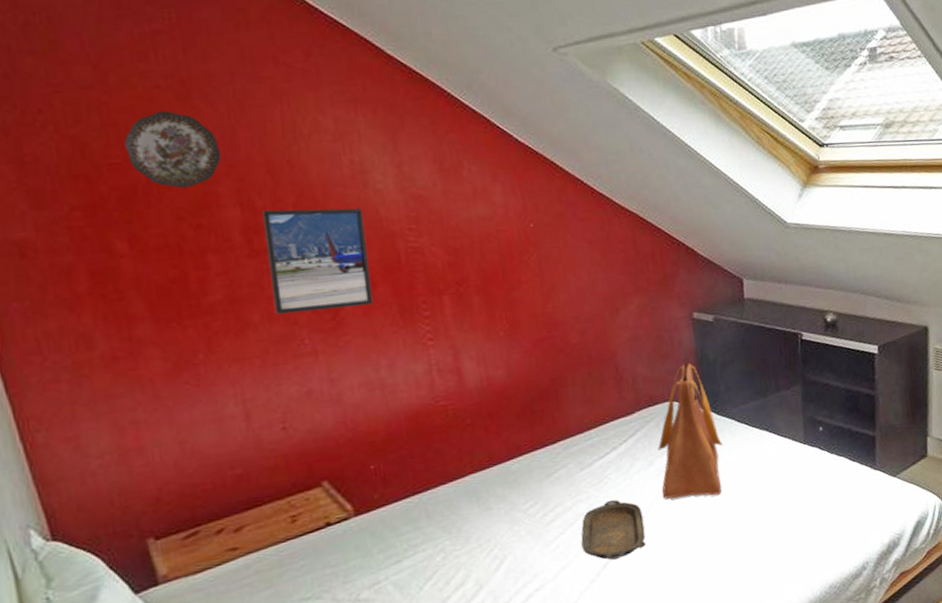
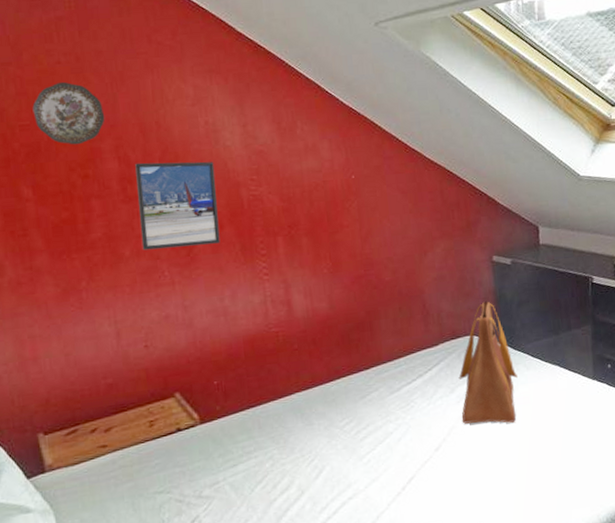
serving tray: present [581,500,647,560] -> none [389,422,447,476]

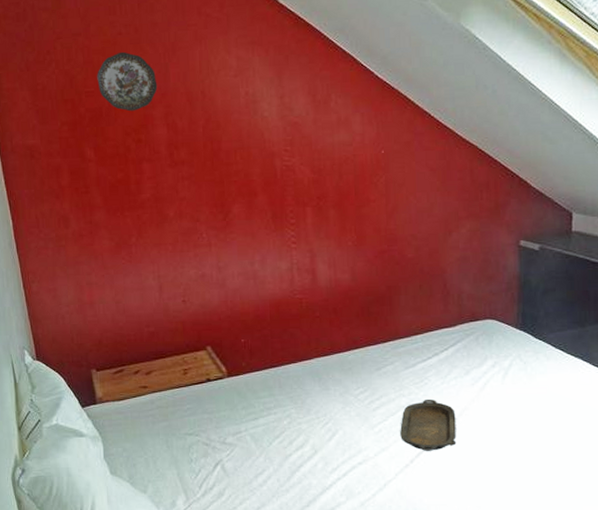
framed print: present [135,161,221,250] -> none [182,130,254,213]
serving tray: none [389,422,447,476] -> present [400,400,457,451]
tote bag: present [458,301,518,424] -> none [475,286,536,411]

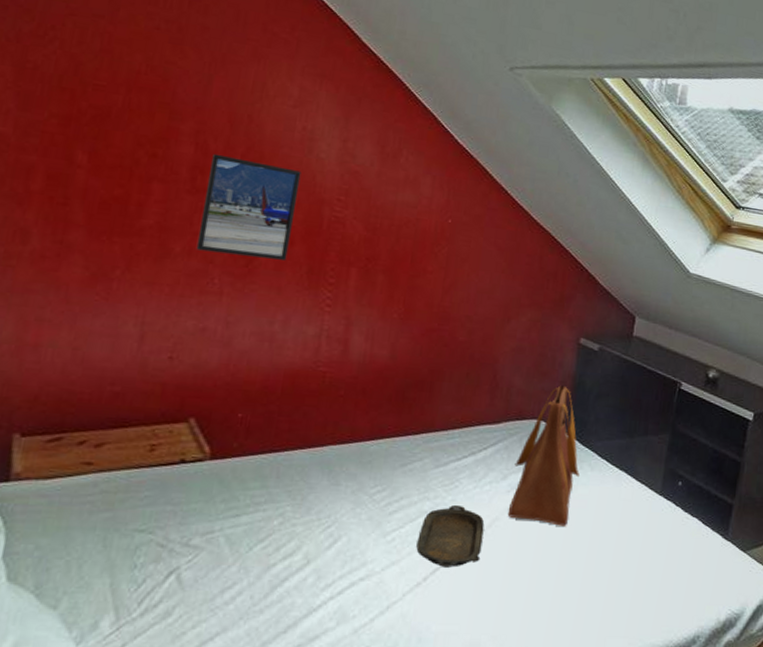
decorative plate: present [97,51,158,112] -> none [113,48,194,120]
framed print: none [182,130,254,213] -> present [196,153,302,260]
tote bag: none [475,286,536,411] -> present [507,385,580,526]

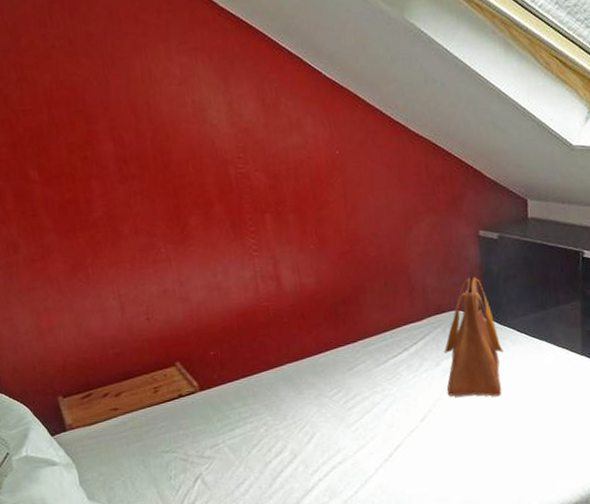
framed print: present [196,153,302,260] -> none [129,140,212,228]
serving tray: present [416,505,485,567] -> none [376,393,433,444]

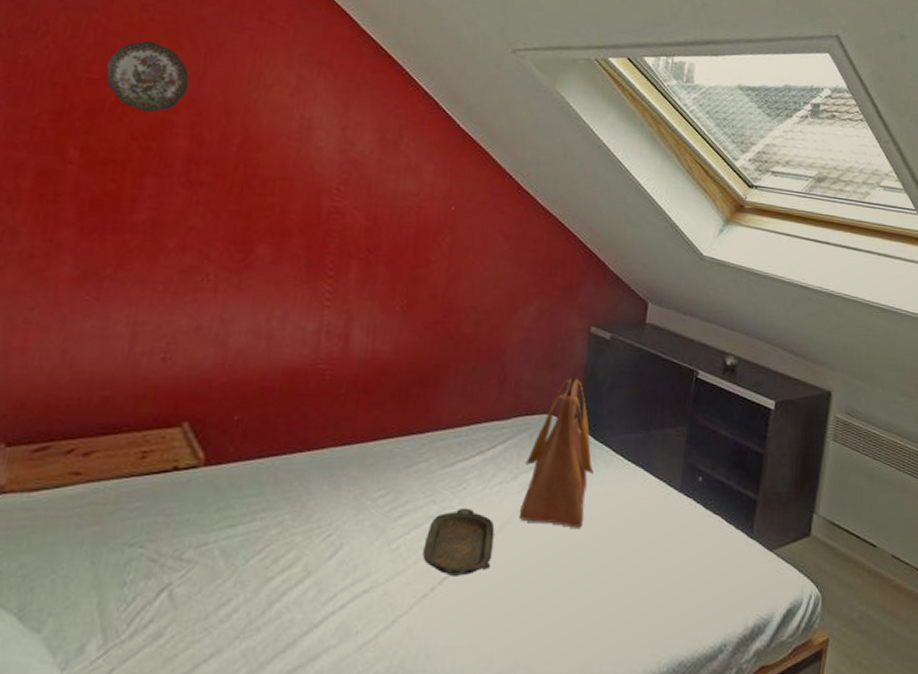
decorative plate: none [32,65,99,128] -> present [106,40,189,113]
serving tray: none [376,393,433,444] -> present [422,509,495,576]

